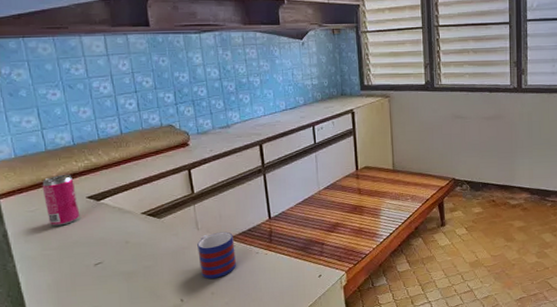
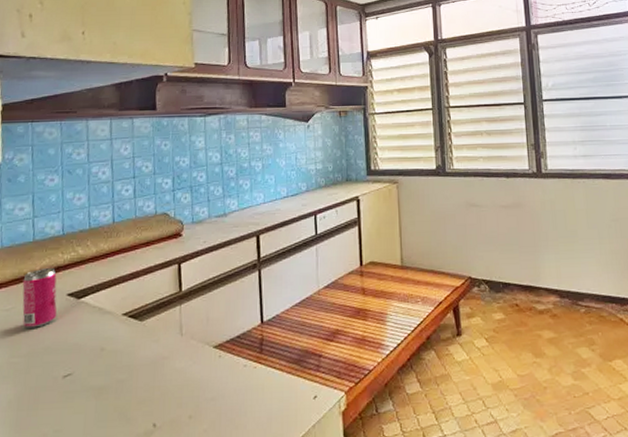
mug: present [197,231,237,279] -> none [178,338,221,398]

